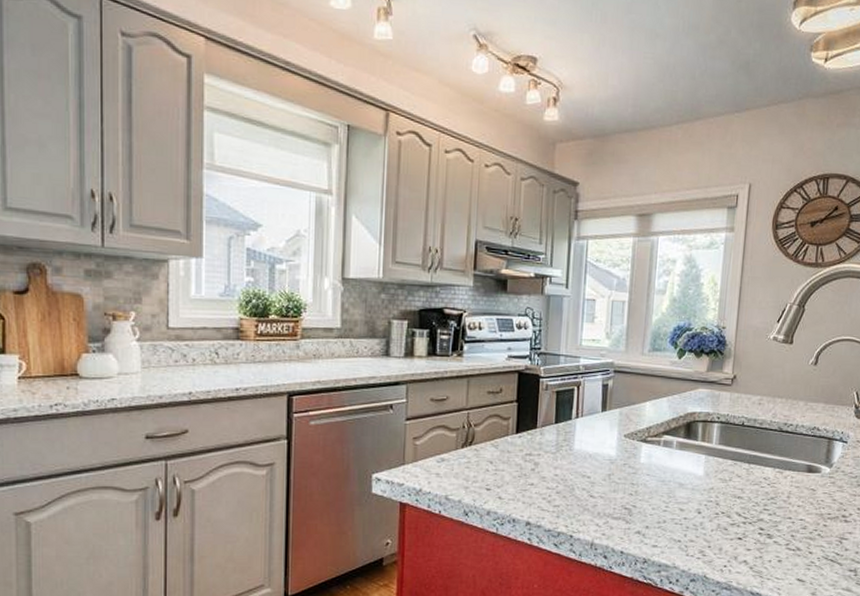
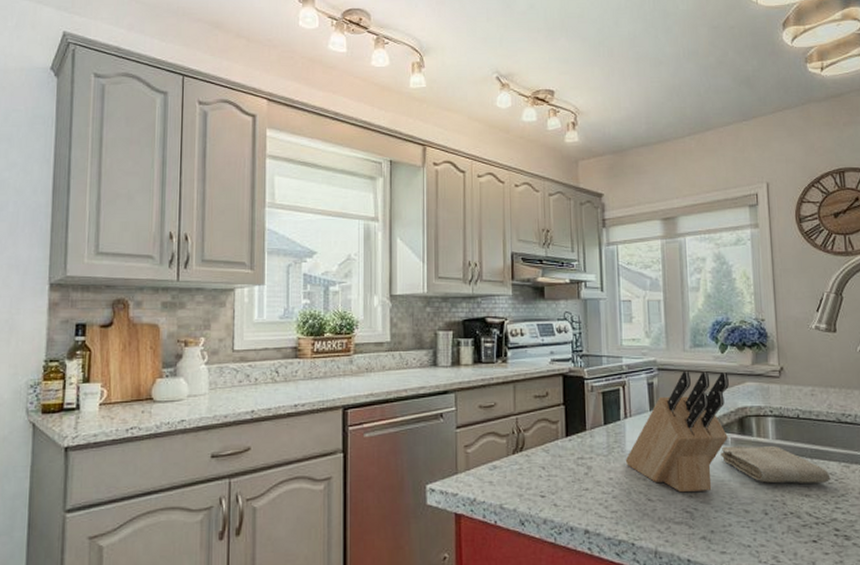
knife block: none [572,374,682,491] -> present [625,370,729,493]
washcloth: none [664,449,764,486] -> present [721,446,831,483]

